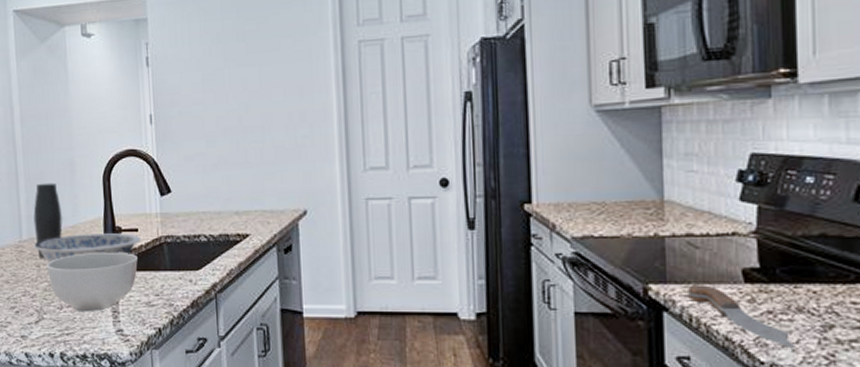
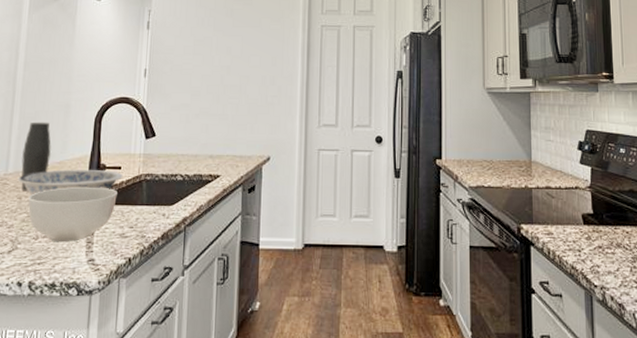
knife: present [688,285,794,349] -> none [547,225,616,275]

